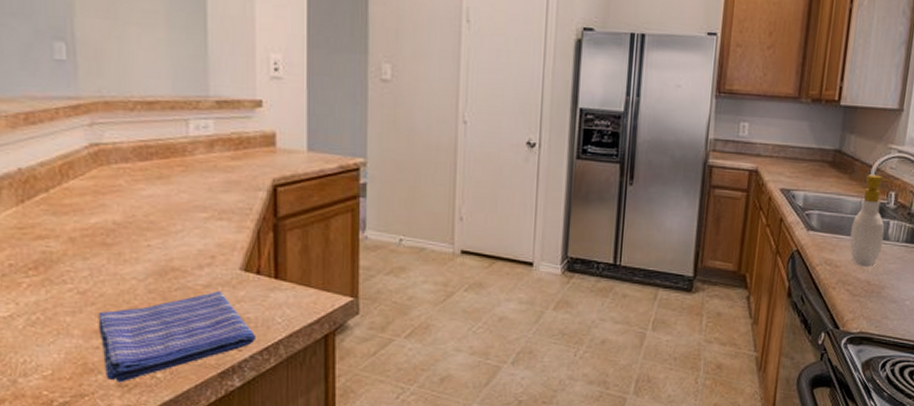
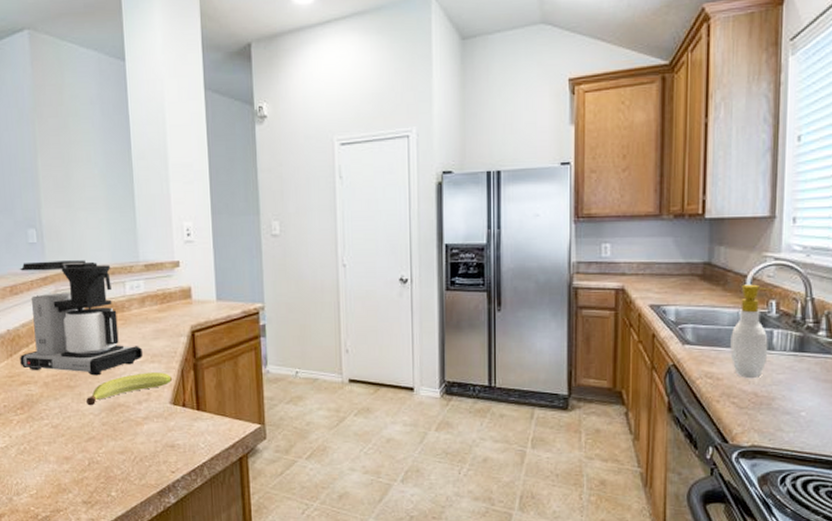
coffee maker: none [35,84,207,233] -> present [20,260,142,376]
dish towel: present [98,292,255,383] -> none [67,423,185,500]
fruit: none [128,231,246,269] -> present [86,372,173,406]

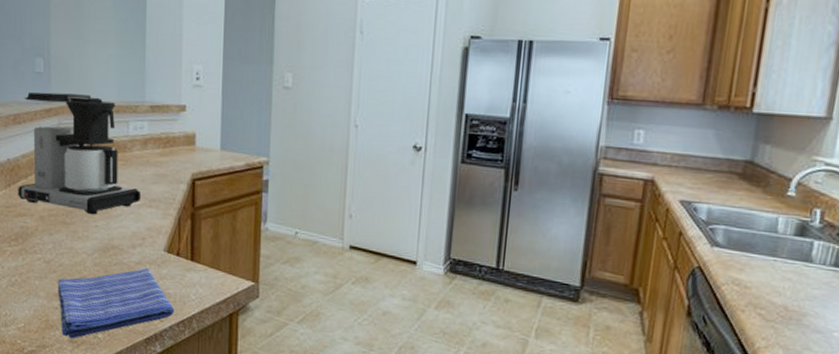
dish towel: none [67,423,185,500] -> present [58,268,174,339]
fruit: present [86,372,173,406] -> none [81,216,169,245]
soap bottle: present [730,284,773,379] -> none [762,188,819,292]

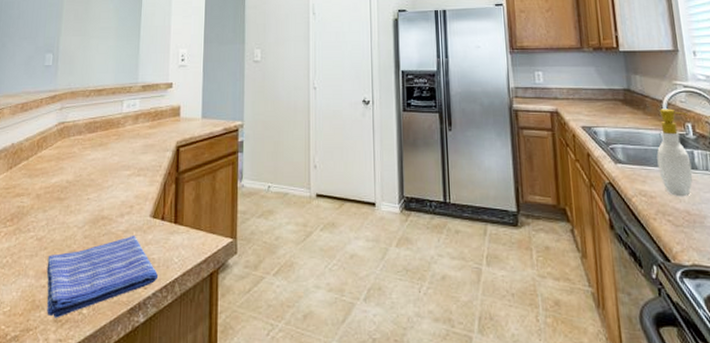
coffee maker: present [18,92,140,215] -> none [18,81,131,188]
soap bottle: none [762,188,819,292] -> present [656,108,693,197]

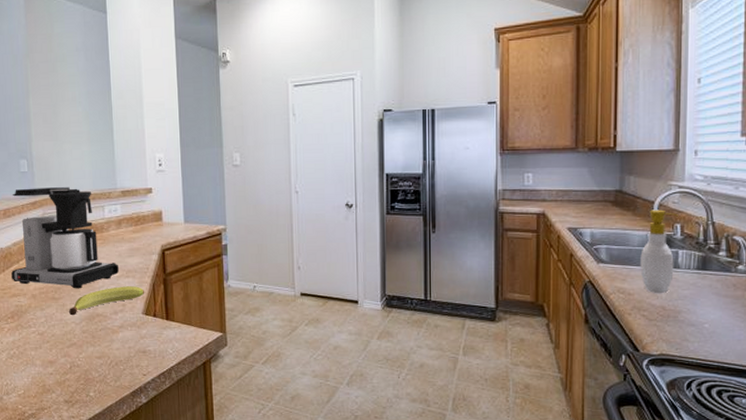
coffee maker: none [18,81,131,188] -> present [11,187,119,289]
dish towel: present [46,236,158,318] -> none [51,331,155,400]
fruit: none [73,186,155,219] -> present [69,286,145,316]

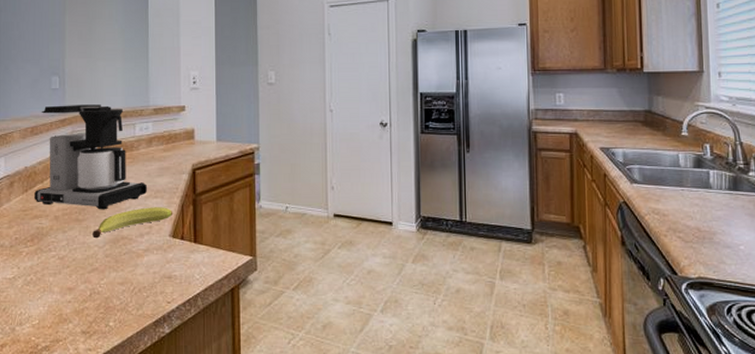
soap bottle: present [640,209,678,294] -> none [672,130,707,215]

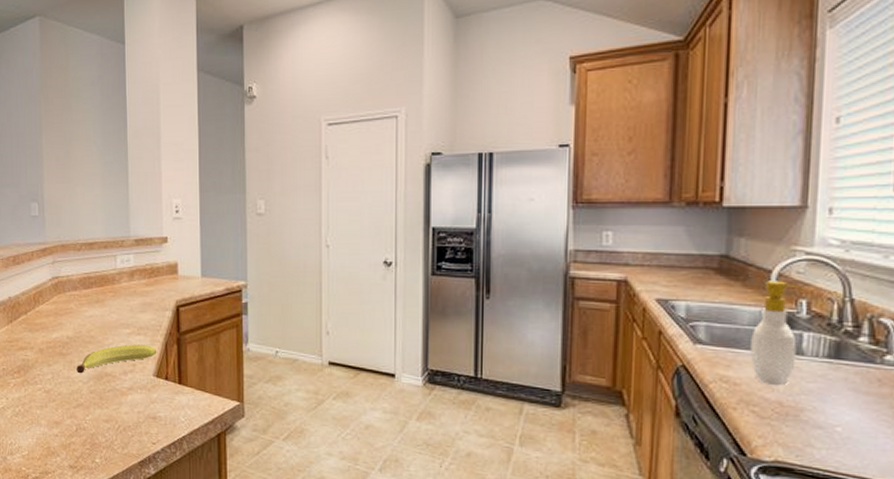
coffee maker: present [34,104,147,210] -> none [19,233,130,345]
soap bottle: none [672,130,707,215] -> present [750,280,804,386]

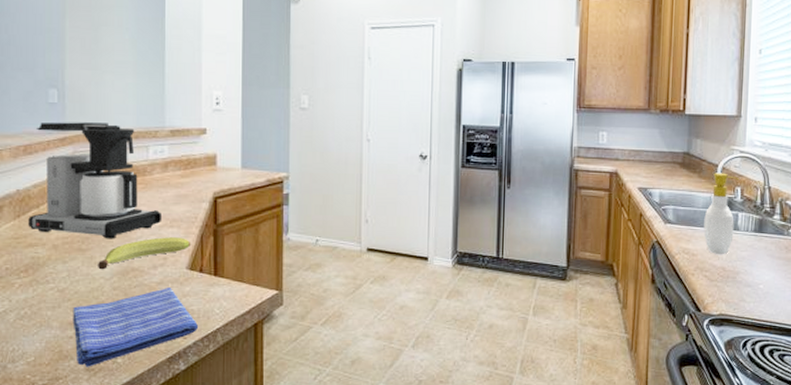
coffee maker: none [19,233,130,345] -> present [28,122,161,239]
dish towel: none [57,393,165,465] -> present [73,288,198,367]

